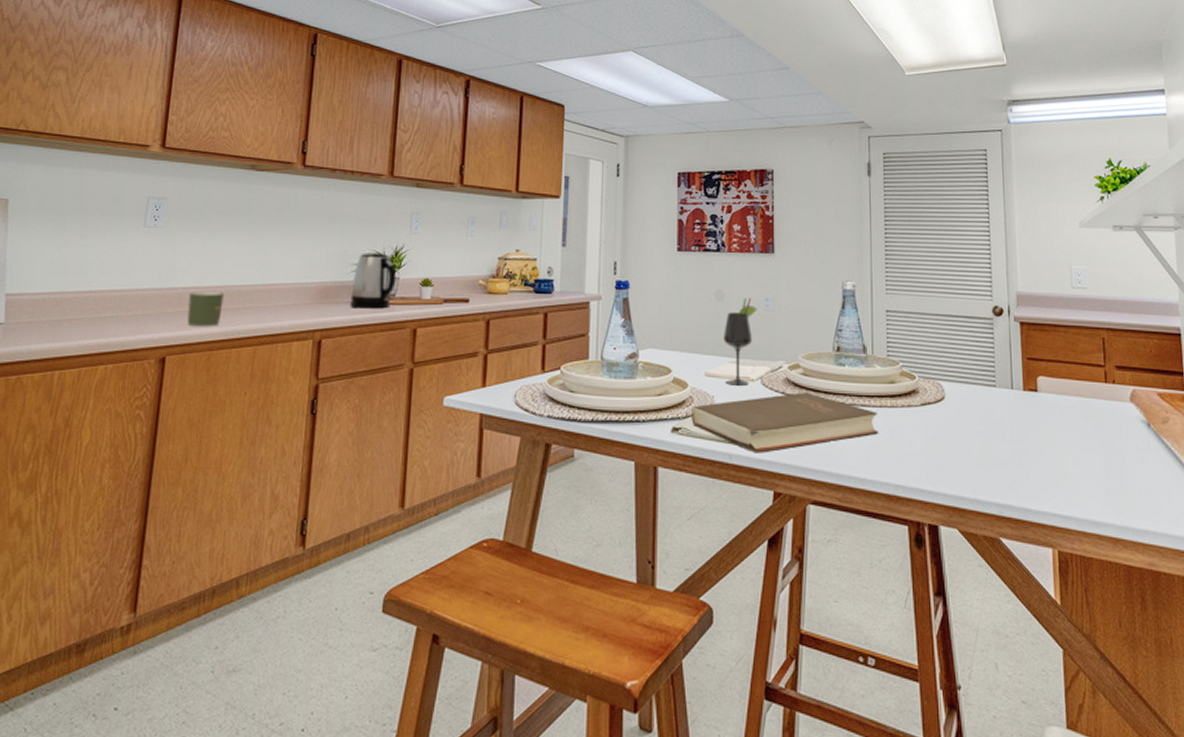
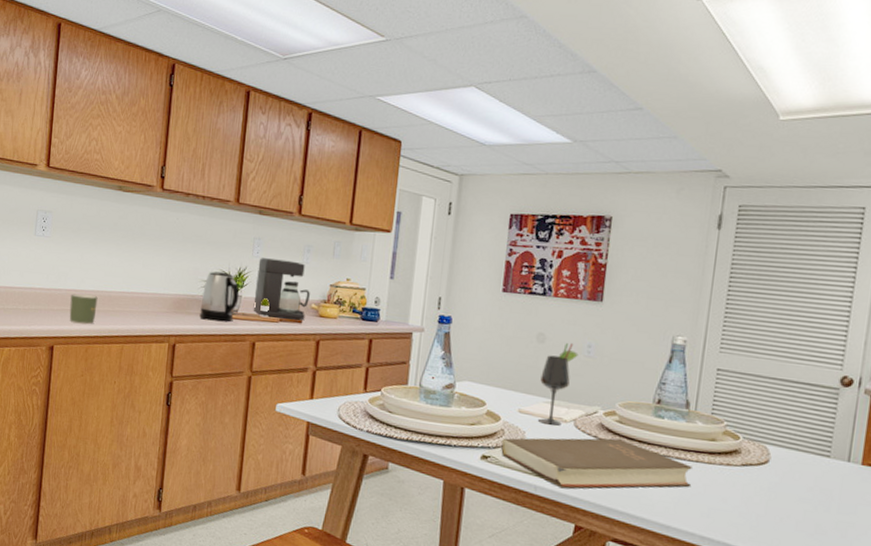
coffee maker: none [412,234,477,299] -> present [253,258,310,320]

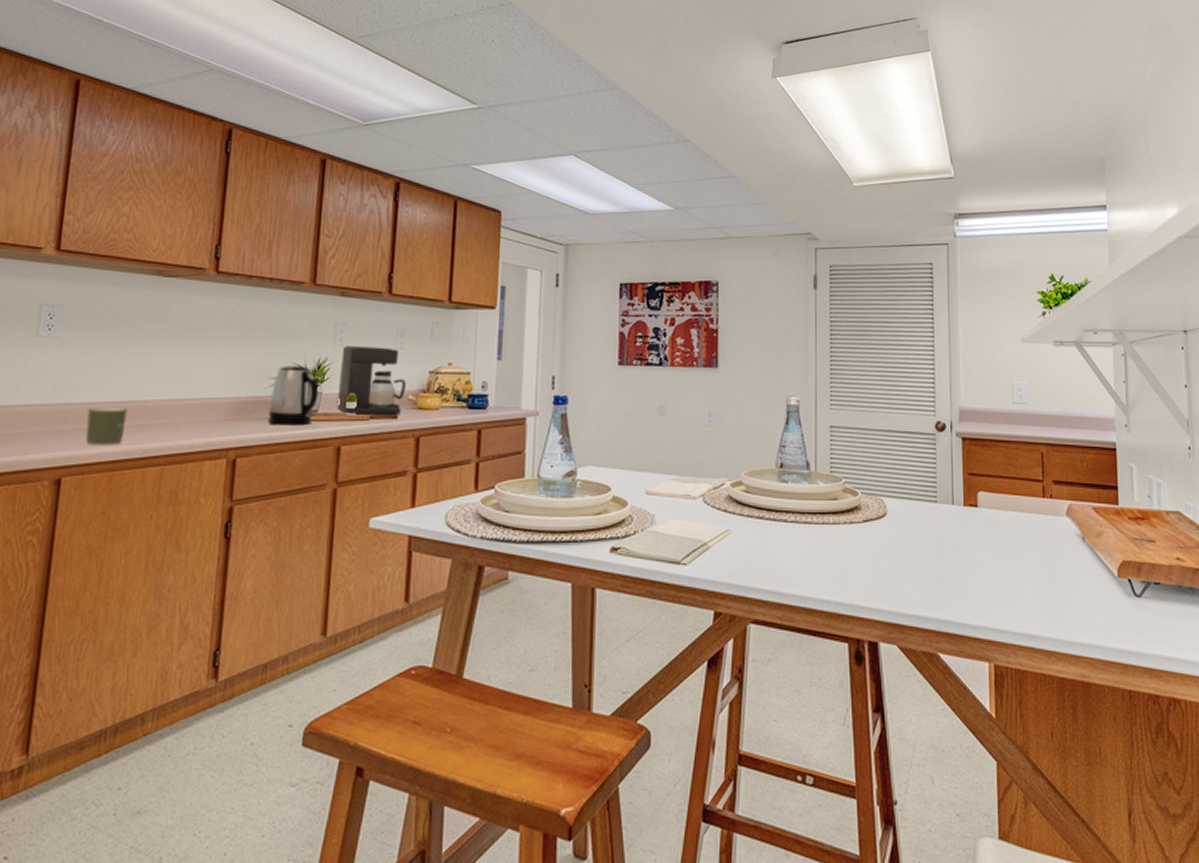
book: present [501,437,692,489] -> none [631,510,821,573]
wine glass: present [539,342,579,426] -> none [665,413,700,504]

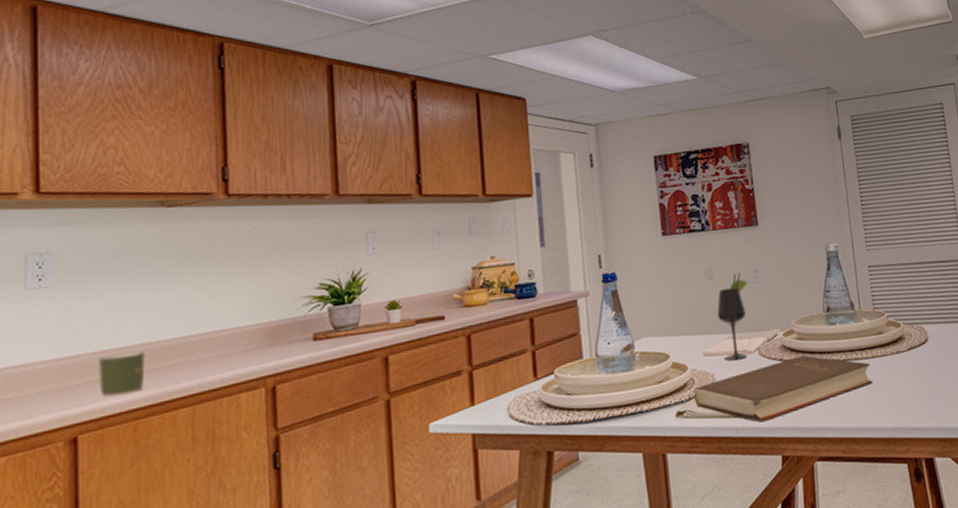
kettle: present [268,366,319,426] -> none [305,280,358,345]
coffee maker: present [336,346,406,415] -> none [377,249,450,323]
book: none [631,510,821,573] -> present [694,355,873,423]
wine glass: none [665,413,700,504] -> present [717,272,749,361]

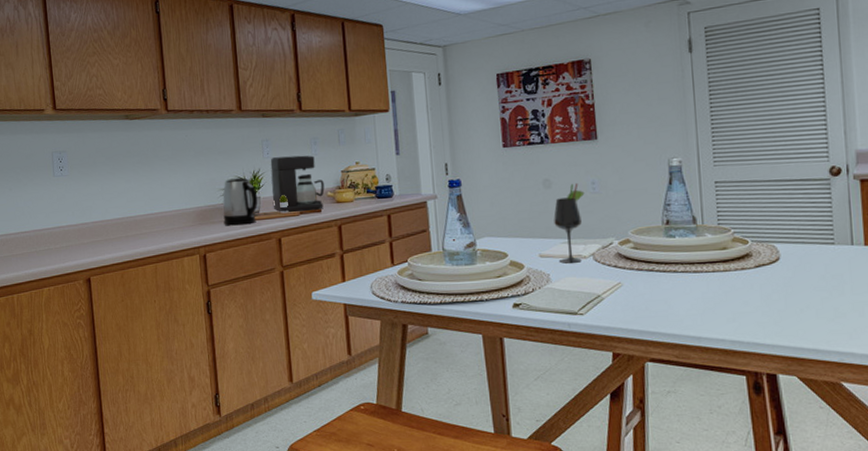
mug: present [99,351,145,397] -> none [98,223,125,253]
kettle: none [305,280,358,345] -> present [223,177,258,226]
coffee maker: none [377,249,450,323] -> present [270,155,325,212]
book: present [694,355,873,423] -> none [529,264,713,321]

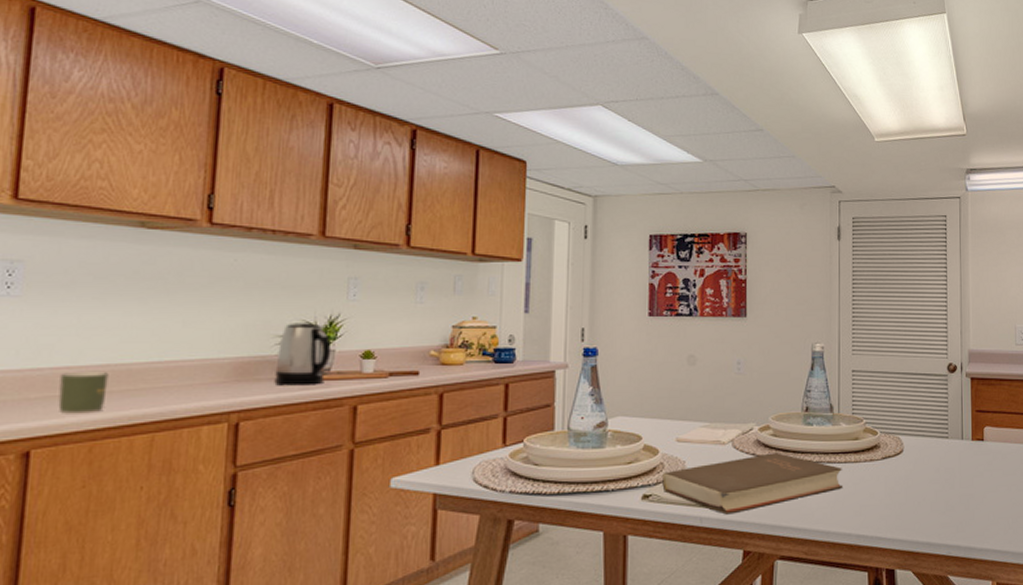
mug: none [98,223,125,253] -> present [58,371,109,414]
coffee maker: present [270,155,325,212] -> none [351,301,427,372]
book: none [529,264,713,321] -> present [662,453,843,515]
wine glass: present [553,182,585,264] -> none [695,361,729,450]

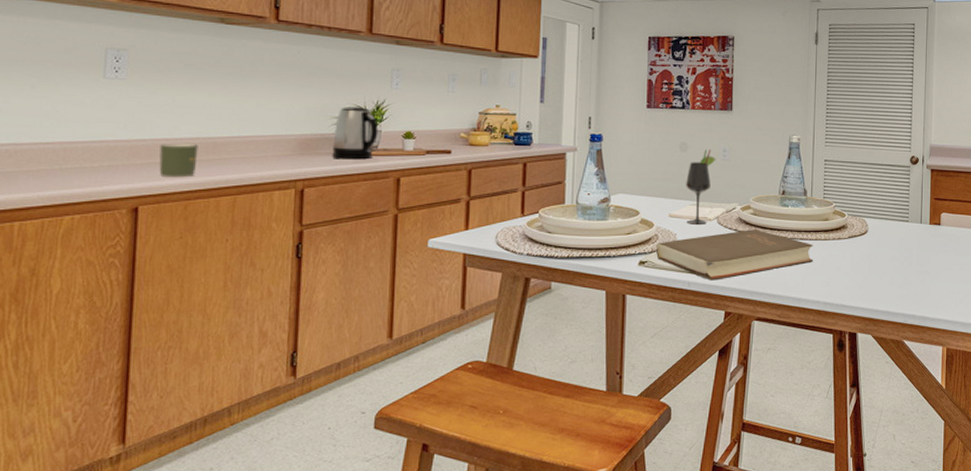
wine glass: none [695,361,729,450] -> present [686,149,716,224]

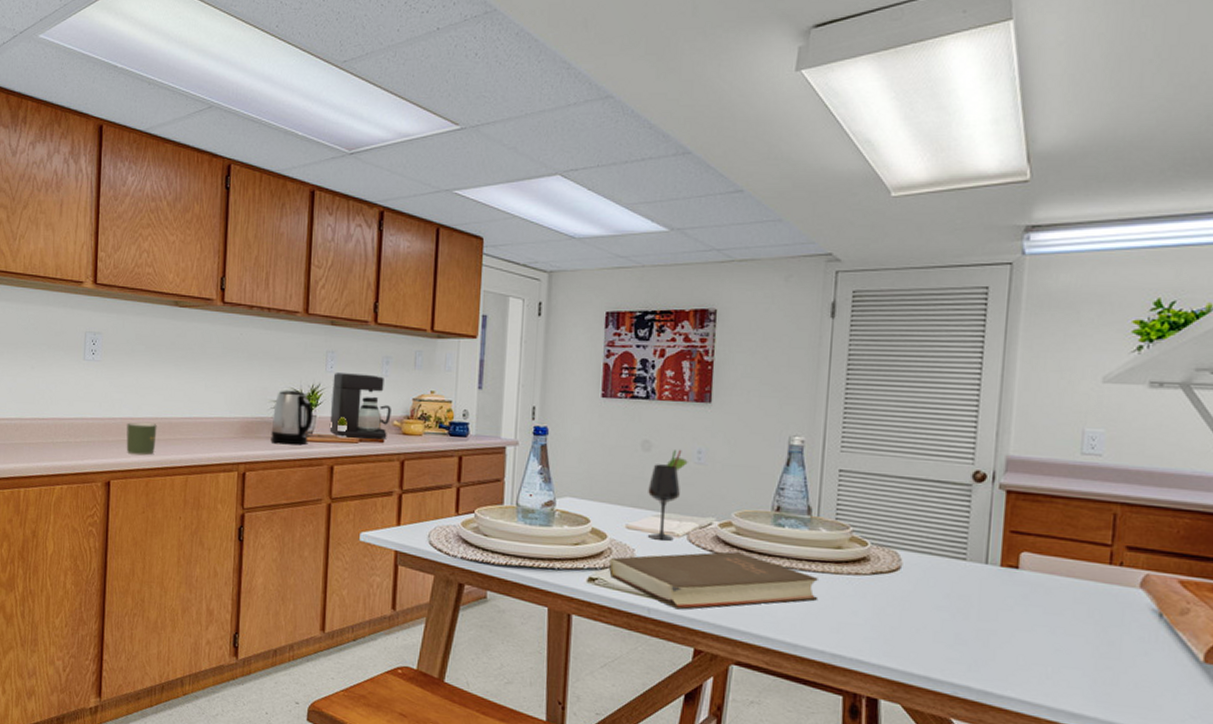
coffee maker: none [395,89,458,151] -> present [329,373,391,439]

